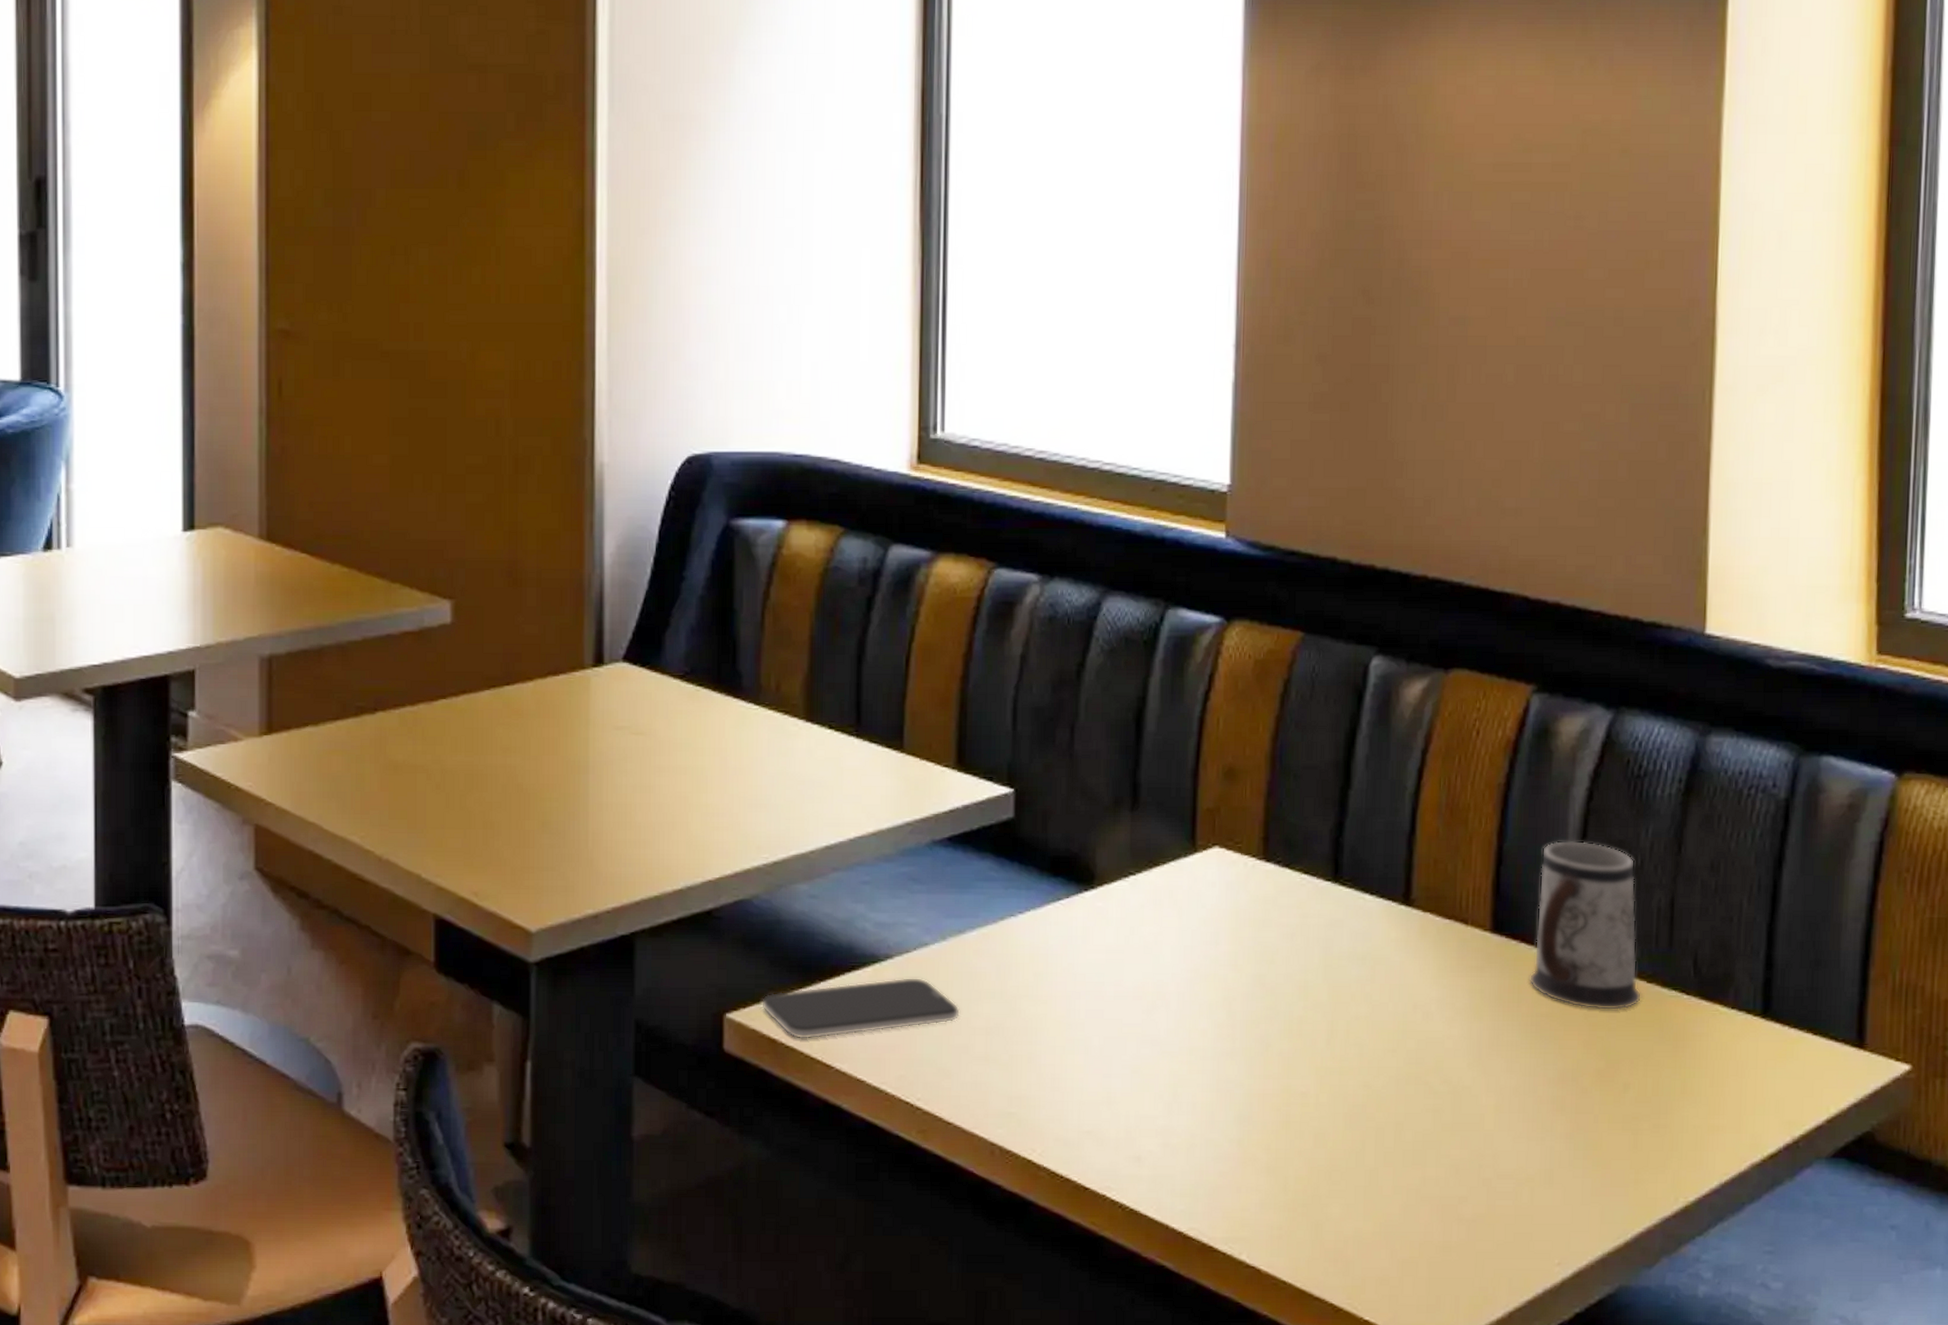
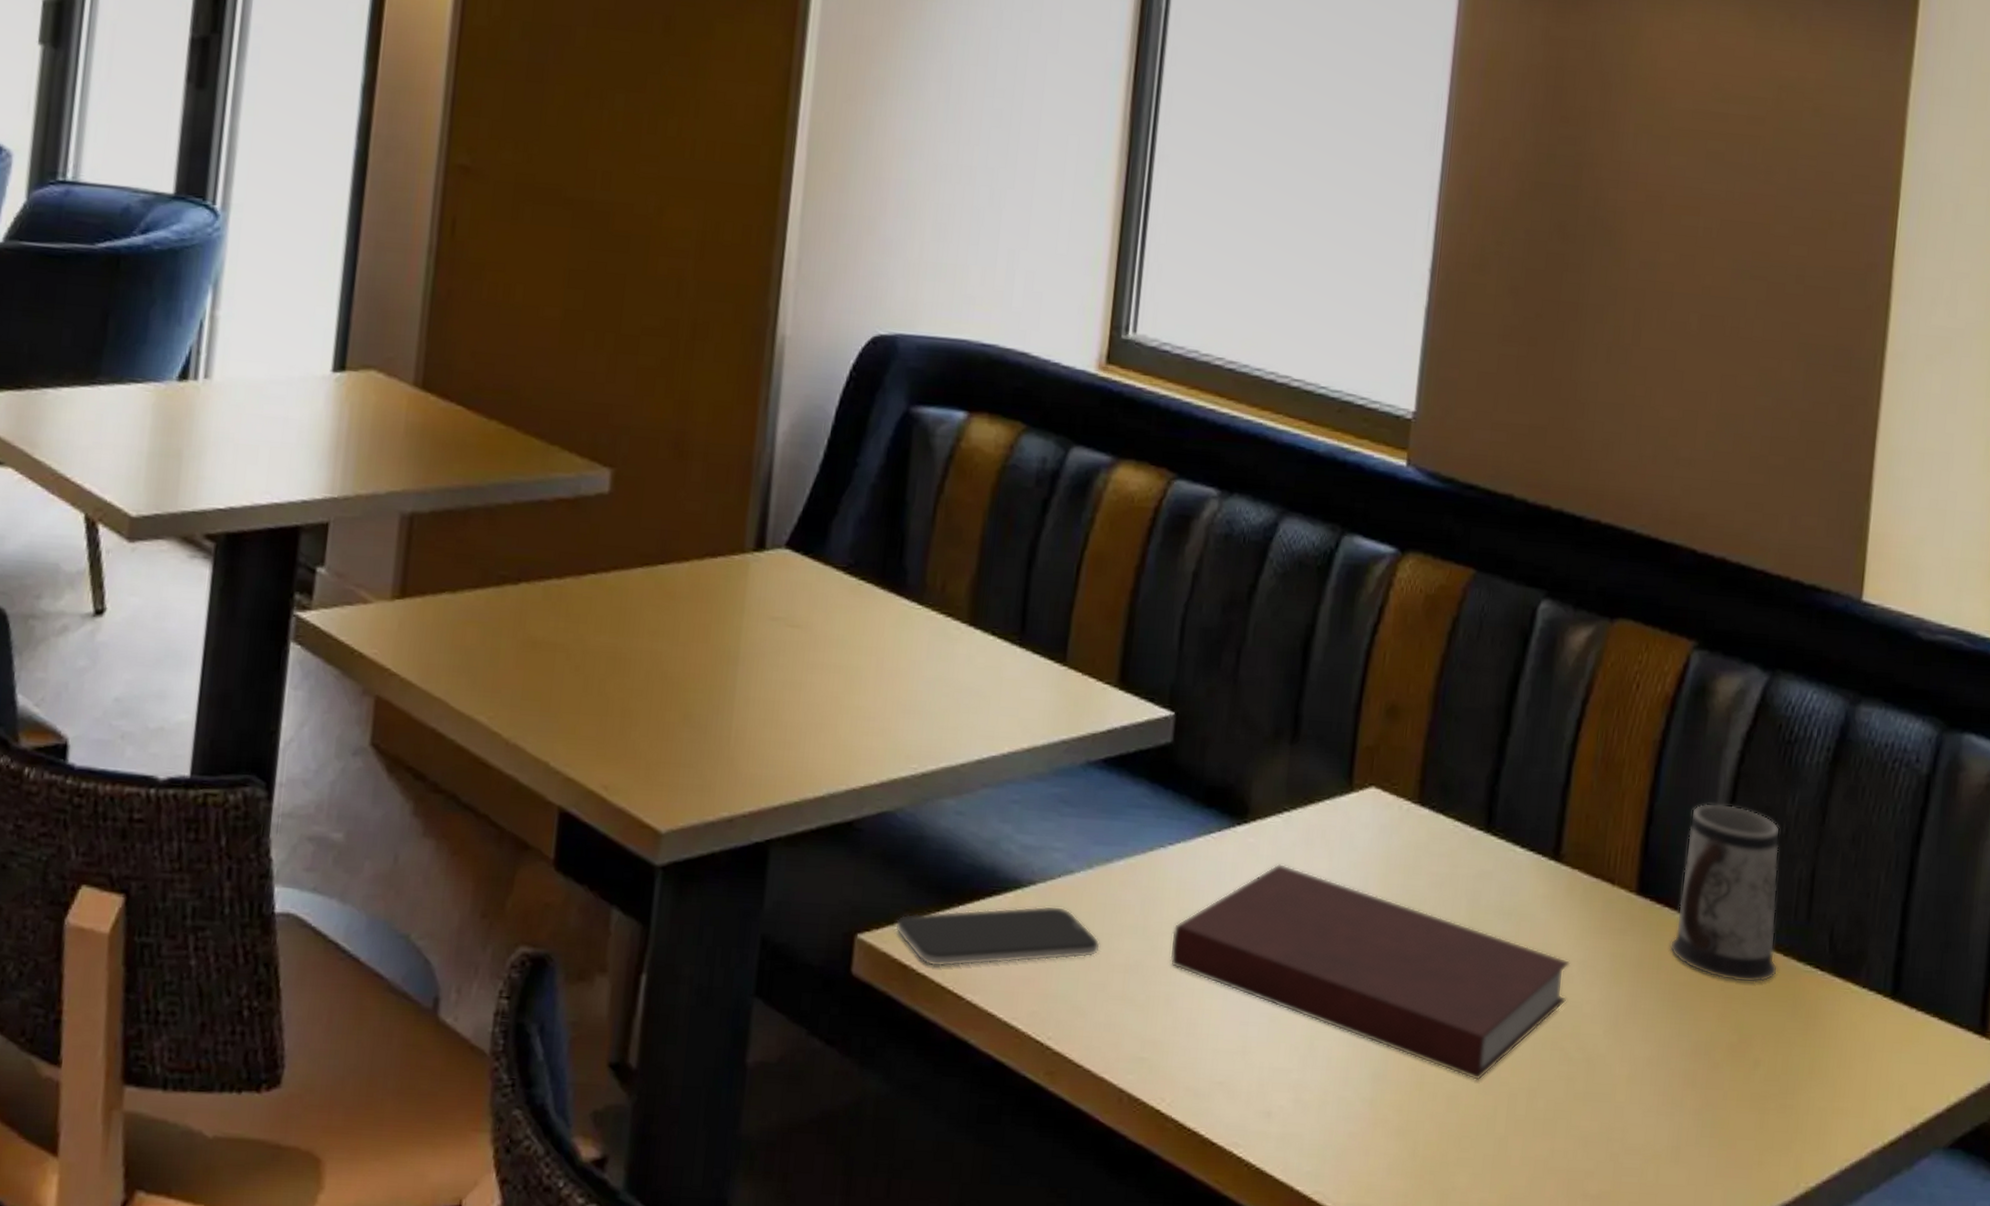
notebook: none [1028,924,1428,1117] -> present [1170,863,1570,1080]

